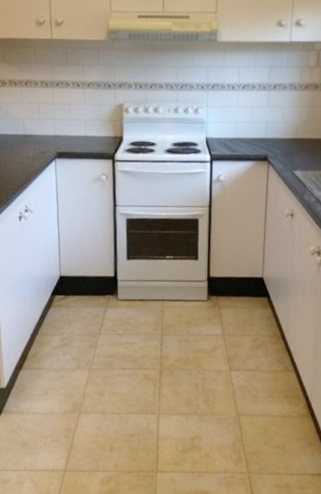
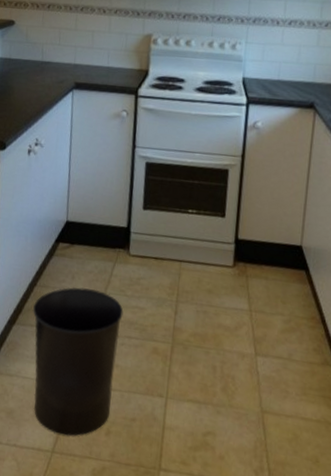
waste bin: none [37,332,117,456] -> present [33,287,124,436]

